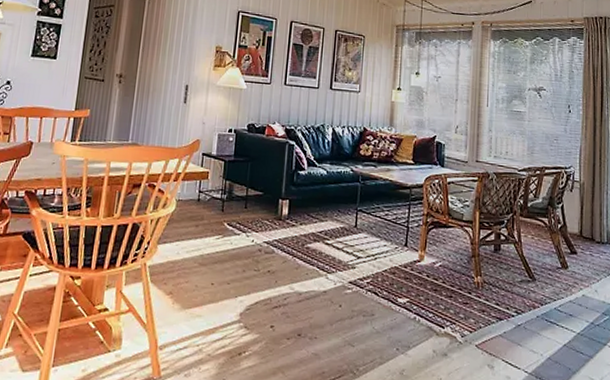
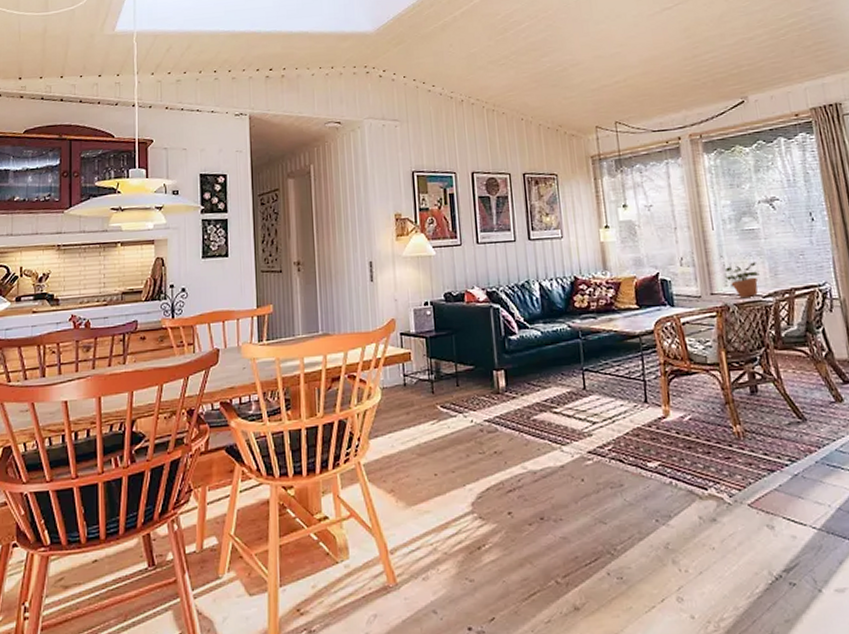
potted plant: none [490,139,519,169] -> present [725,262,760,299]

